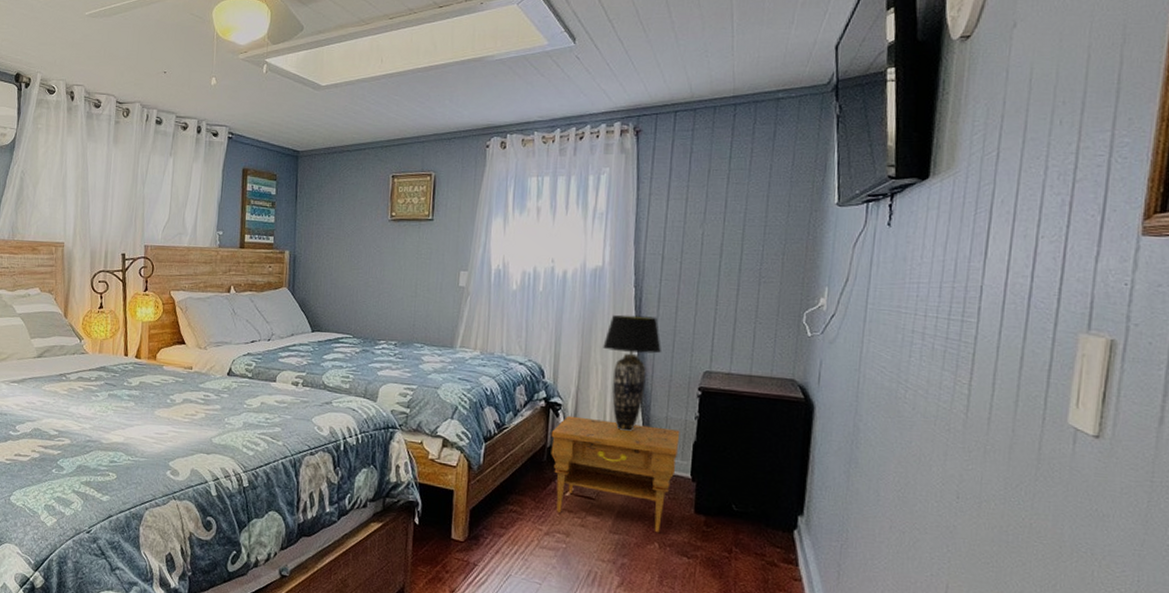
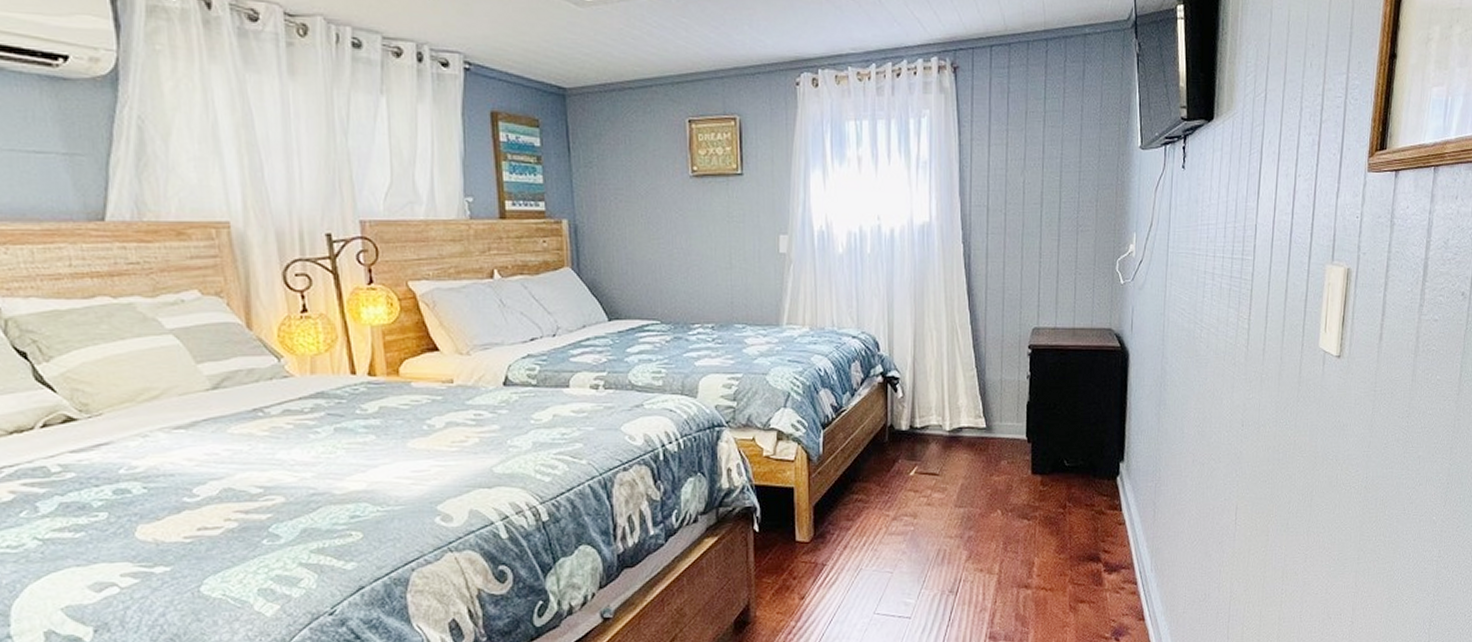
nightstand: present [551,415,680,532] -> none [891,389,1014,499]
table lamp: present [603,314,662,431] -> none [936,274,993,398]

